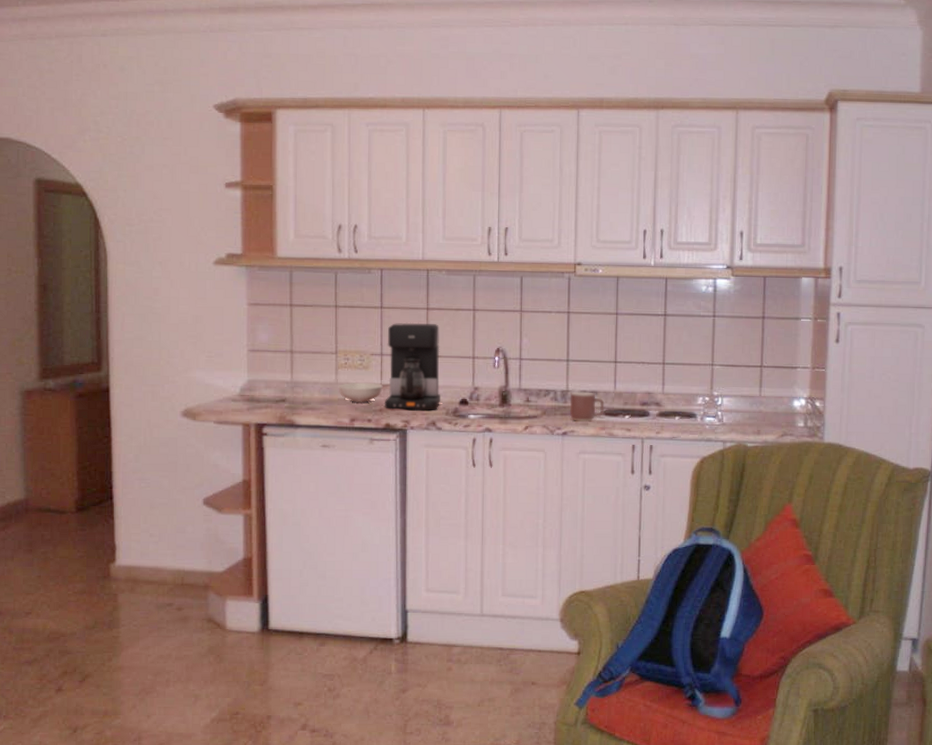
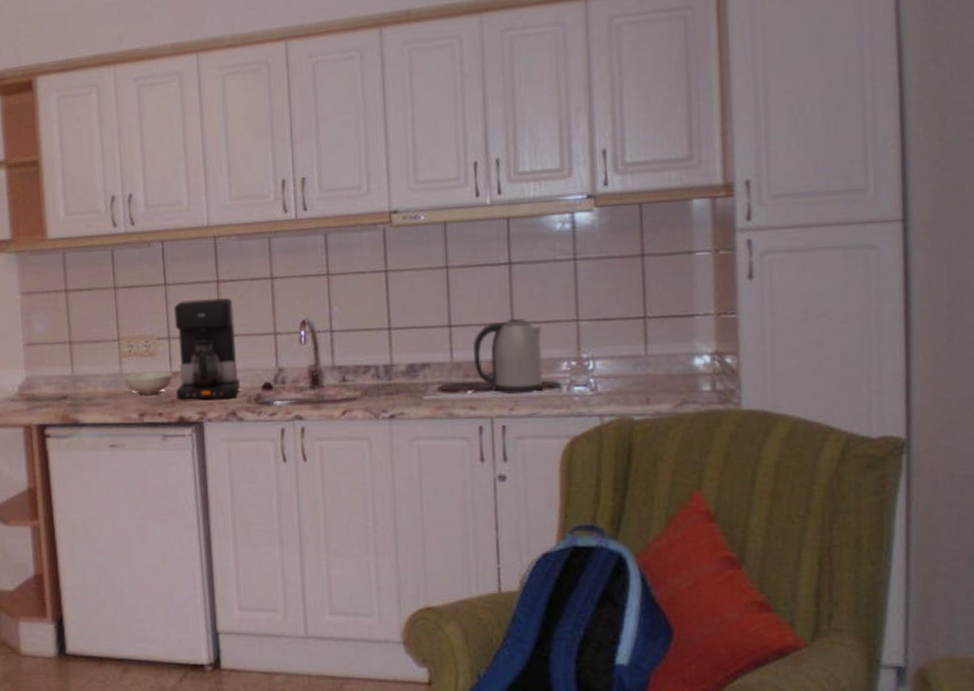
mug: present [569,391,605,423] -> none [395,364,440,403]
kettle: none [632,359,686,421] -> present [472,318,544,394]

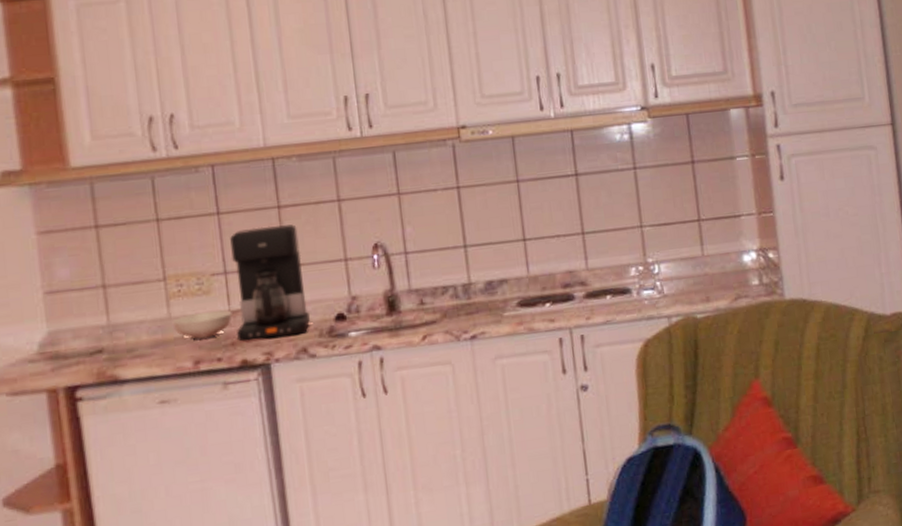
kettle: present [472,318,544,394] -> none [547,227,616,304]

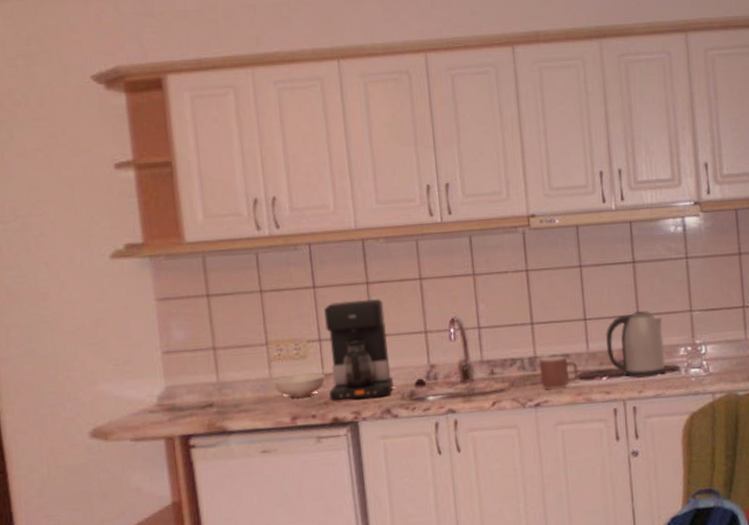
mug: none [473,280,519,321] -> present [538,355,579,391]
kettle: none [547,227,616,304] -> present [605,310,666,378]

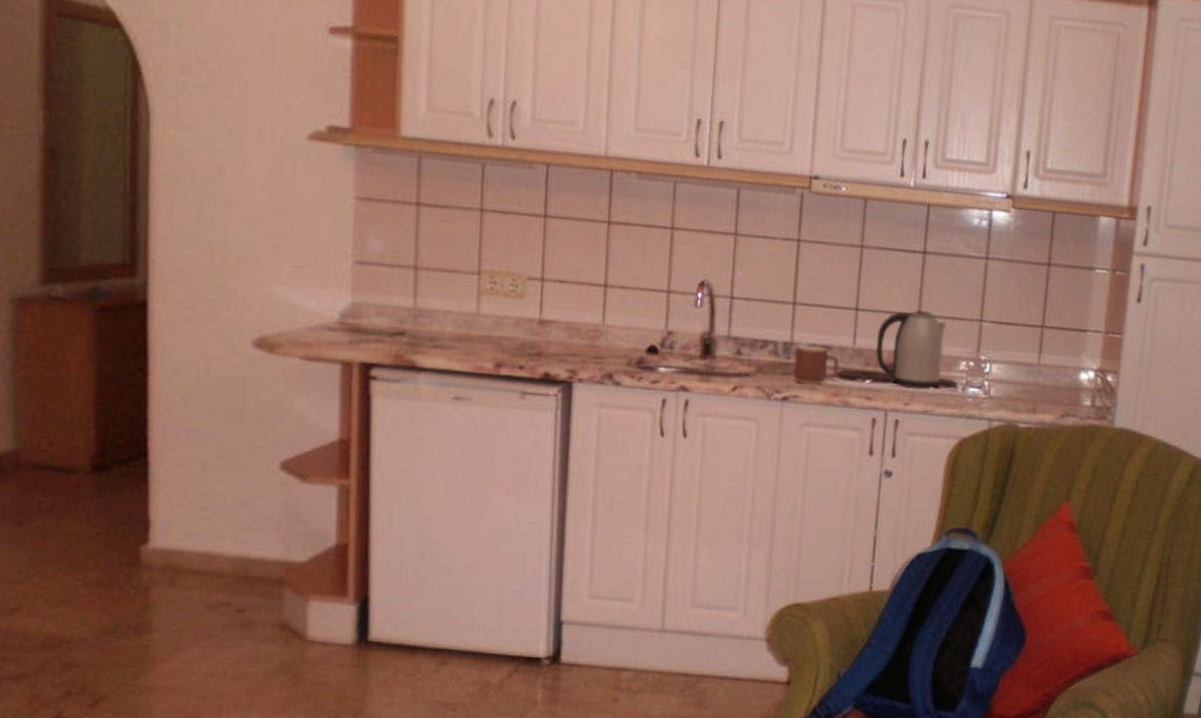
bowl: present [273,373,327,398] -> none [479,315,544,343]
coffee maker: present [324,299,394,402] -> none [542,238,624,358]

